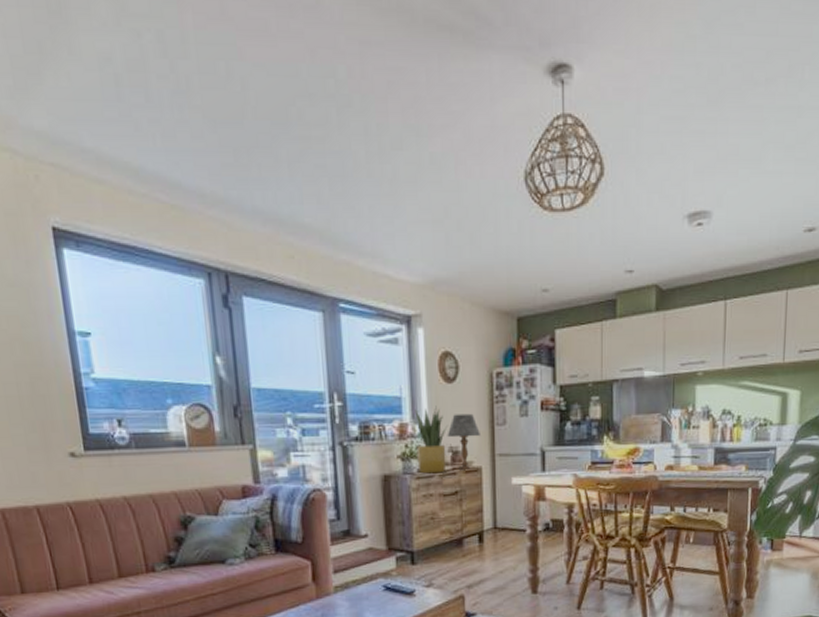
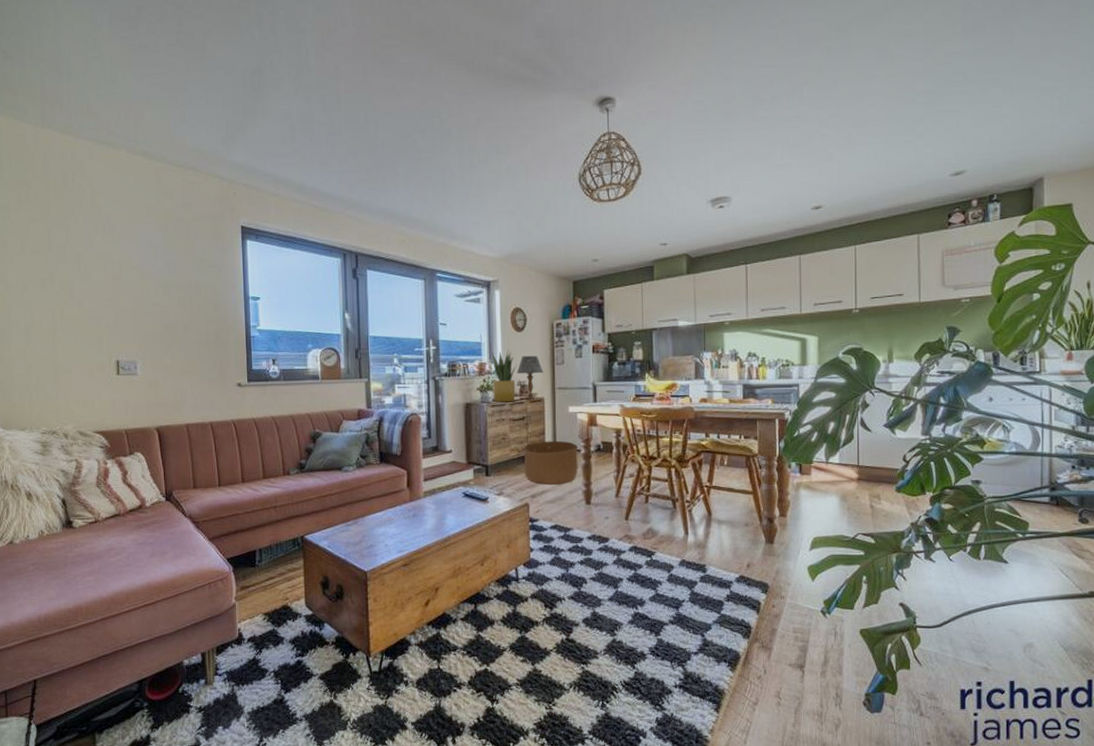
basket: none [456,519,524,573] -> present [523,440,579,486]

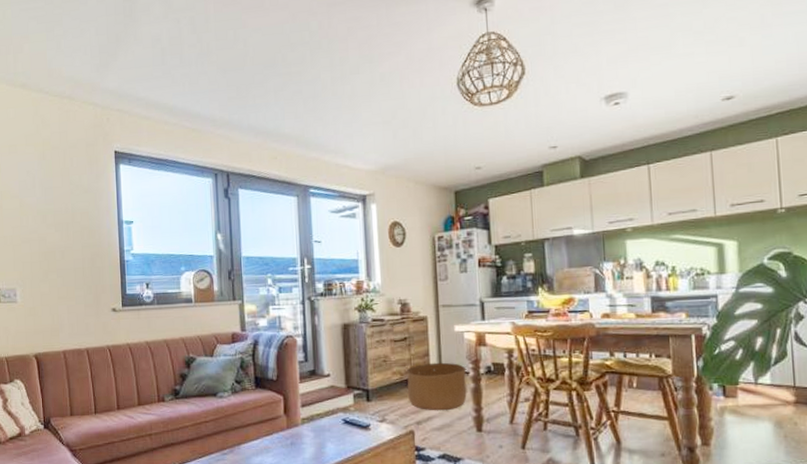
planter: present [491,350,517,403] -> none [369,267,397,323]
table lamp: present [516,355,543,400] -> none [396,271,425,319]

